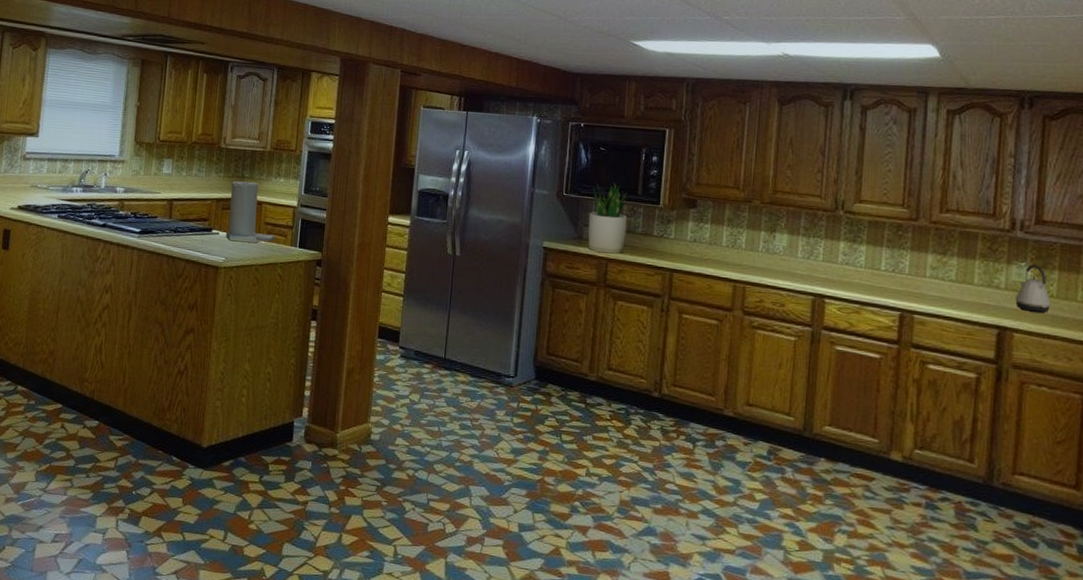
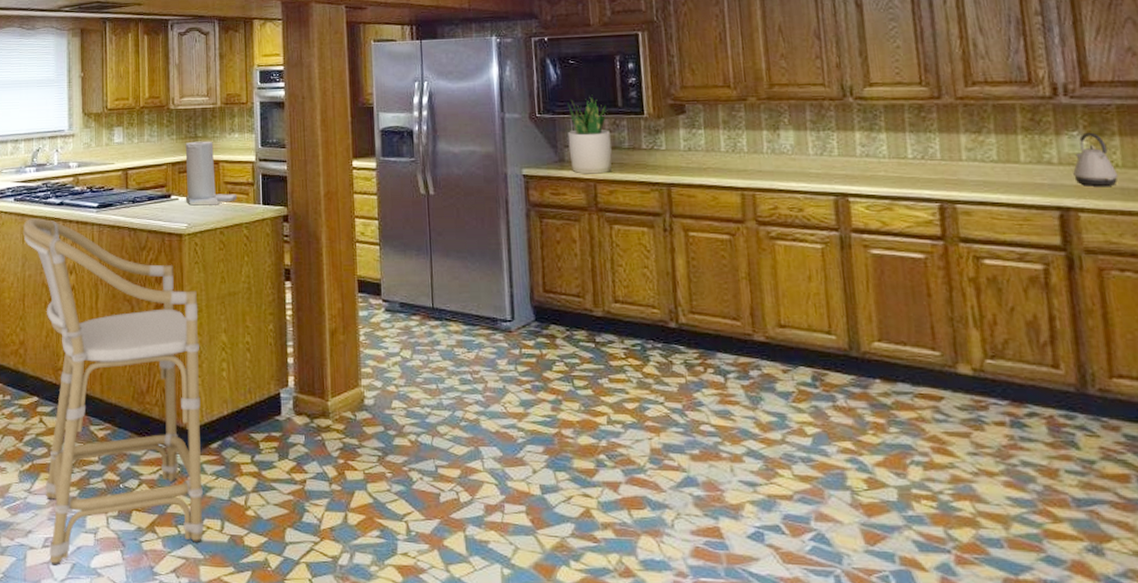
bar stool: none [57,236,226,560] -> present [22,218,204,566]

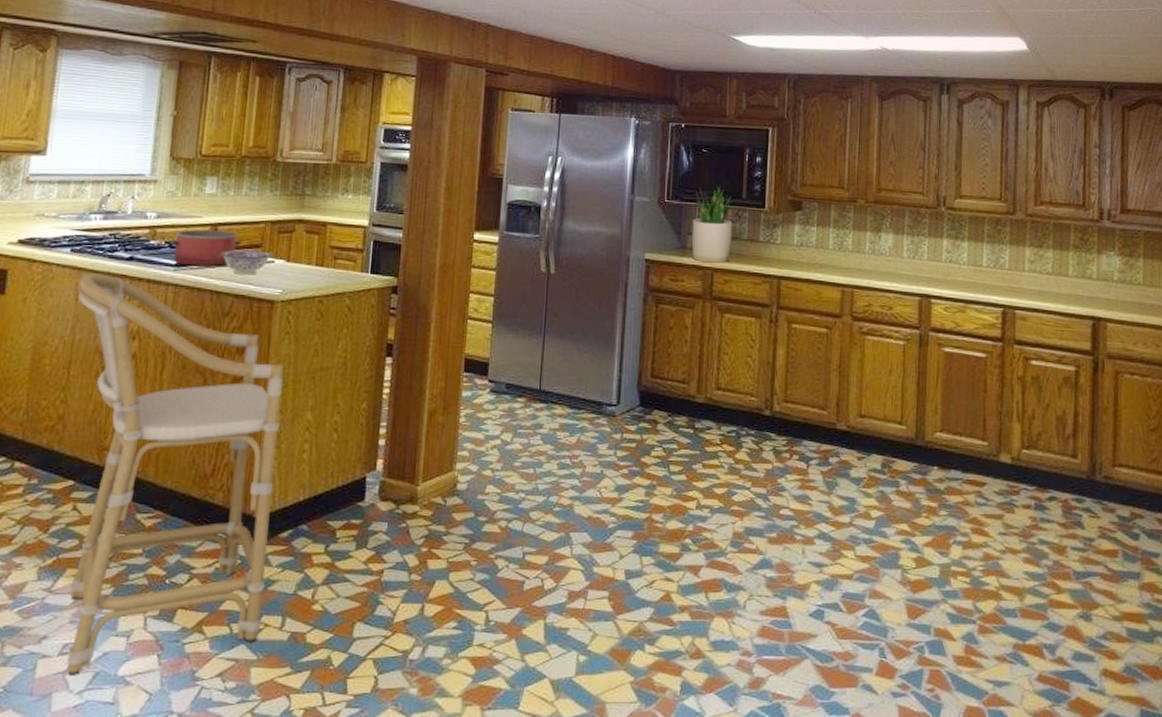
cooking pot: none [91,175,148,207] -> present [170,230,241,267]
bowl: none [132,190,177,213] -> present [220,250,273,275]
paper towel: present [185,141,238,206] -> none [282,199,344,271]
kettle: present [1073,132,1119,186] -> none [1107,253,1139,301]

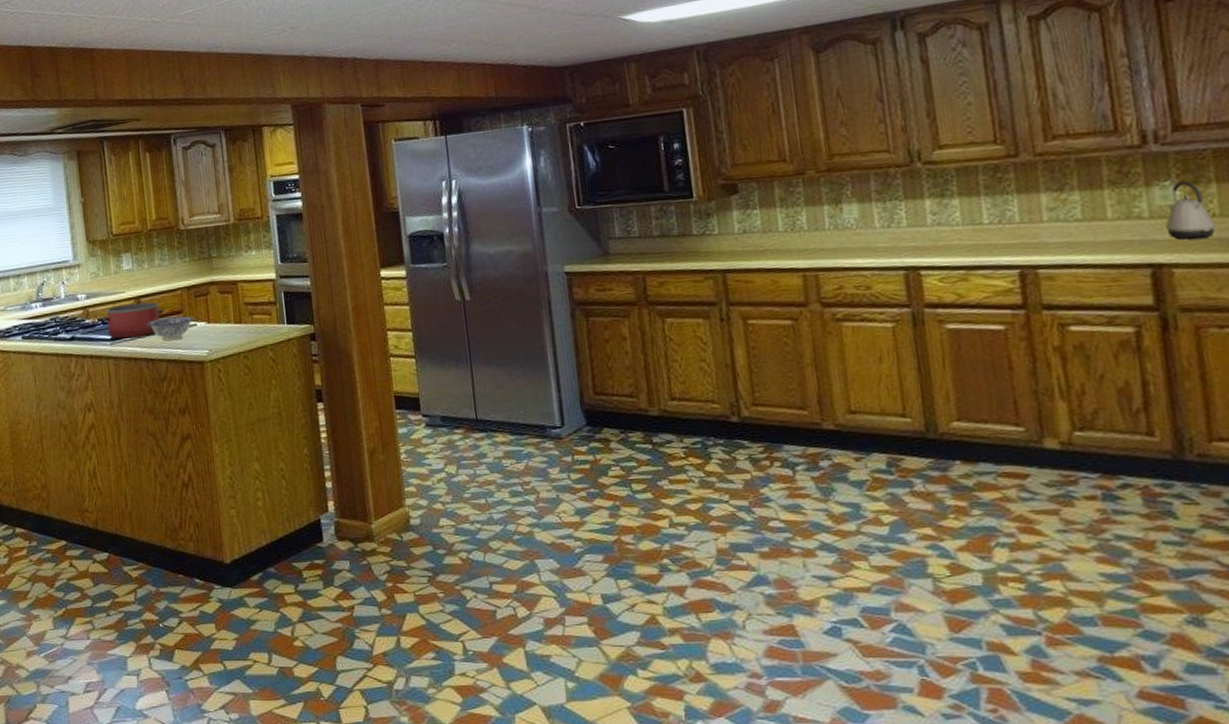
bar stool: present [66,273,284,675] -> none [34,355,251,710]
planter: present [691,184,733,263] -> none [609,180,661,267]
kettle: none [1107,253,1139,301] -> present [1165,181,1216,240]

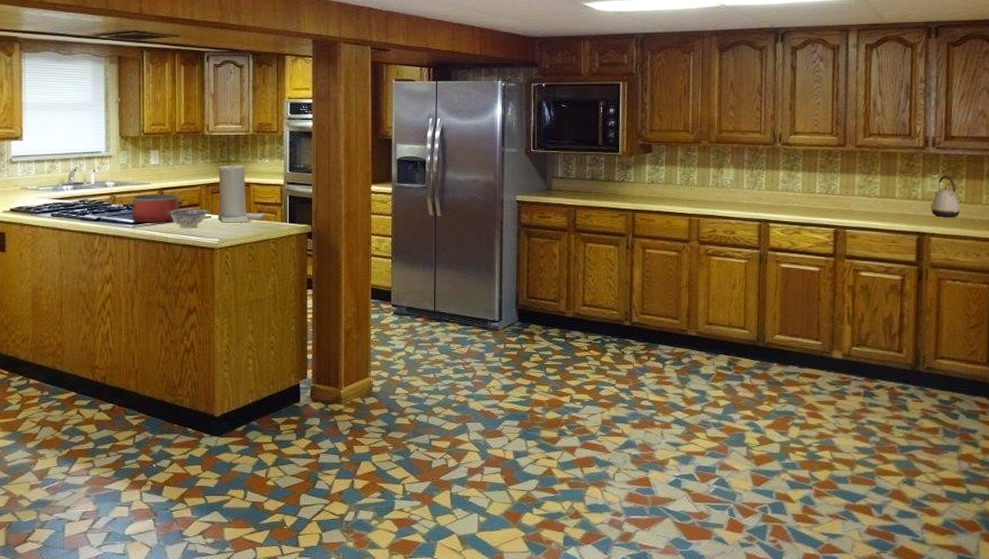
paper towel: none [199,260,260,331] -> present [217,165,266,223]

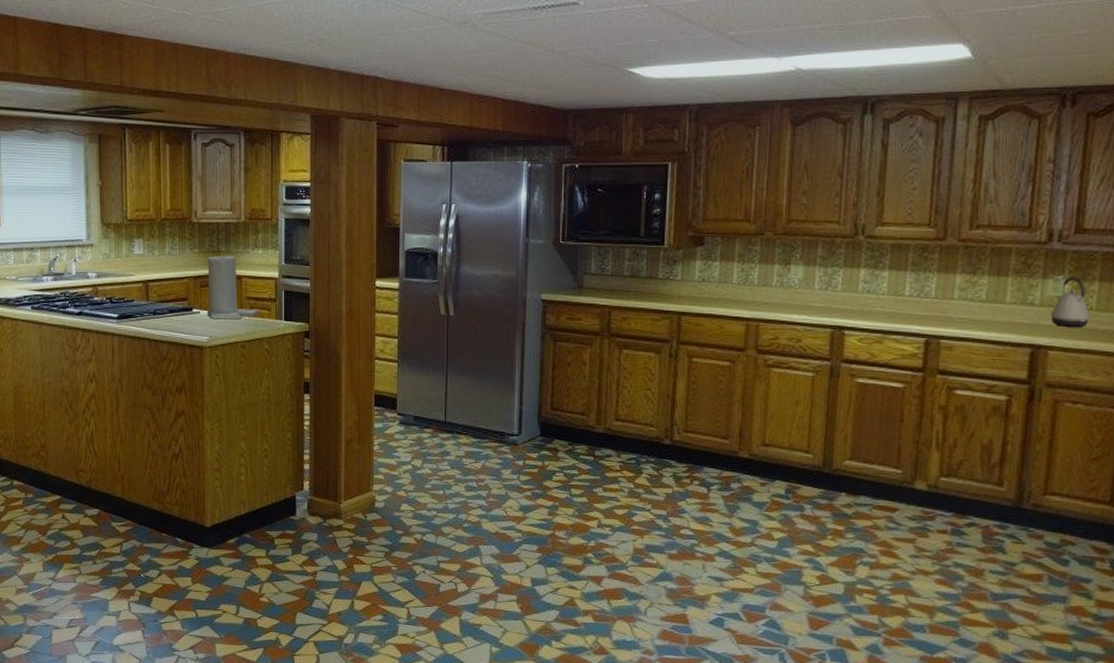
cooking pot: present [127,194,183,223] -> none [110,287,169,319]
bowl: present [167,209,210,229] -> none [153,303,198,325]

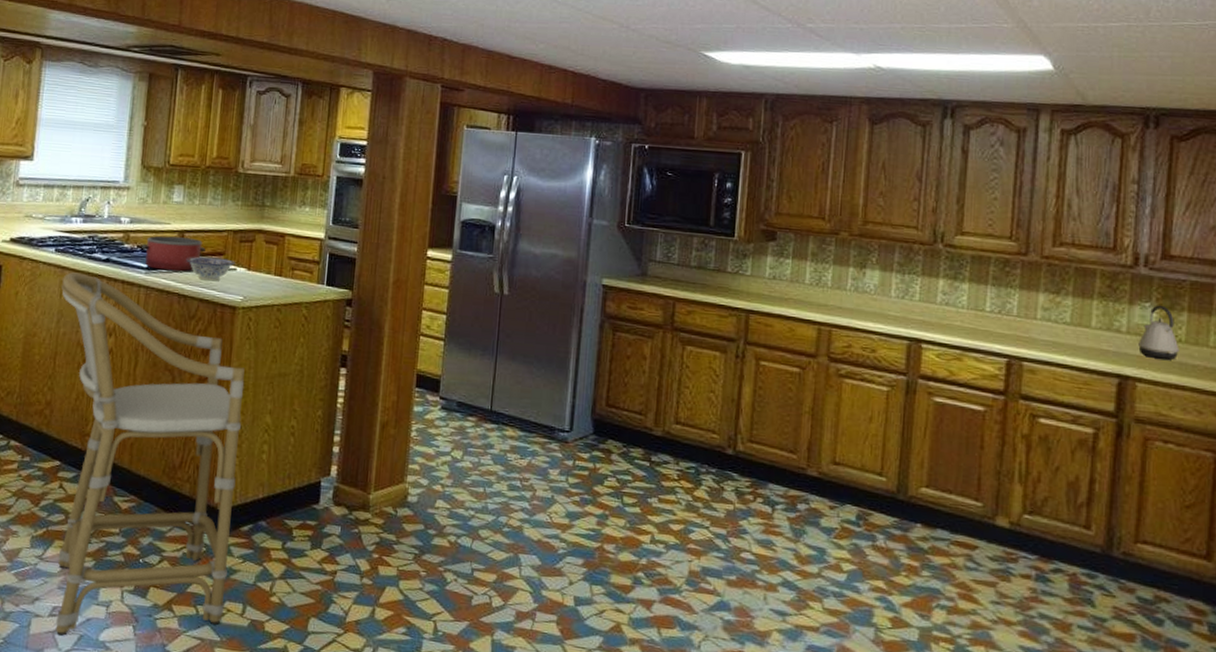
bar stool: none [41,327,220,643] -> present [55,272,245,636]
cooking pot: none [110,287,169,319] -> present [142,235,206,272]
bowl: none [153,303,198,325] -> present [186,256,235,282]
paper towel: present [207,256,260,320] -> none [243,210,301,281]

